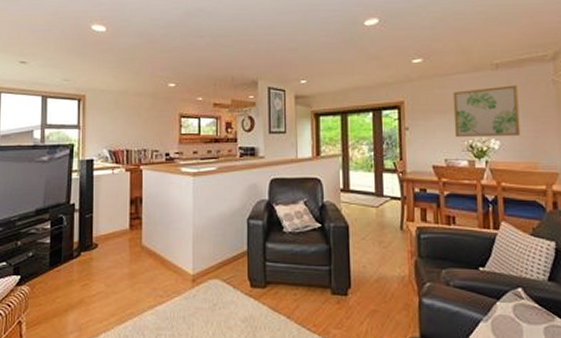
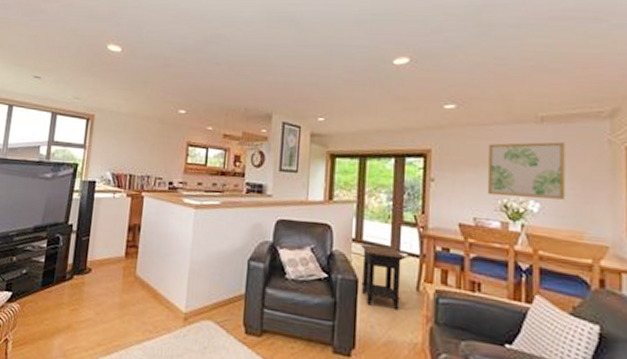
side table: none [348,193,390,249] -> present [360,244,406,311]

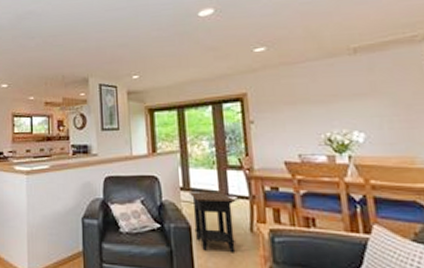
wall art: present [487,142,565,200] -> none [303,70,391,131]

